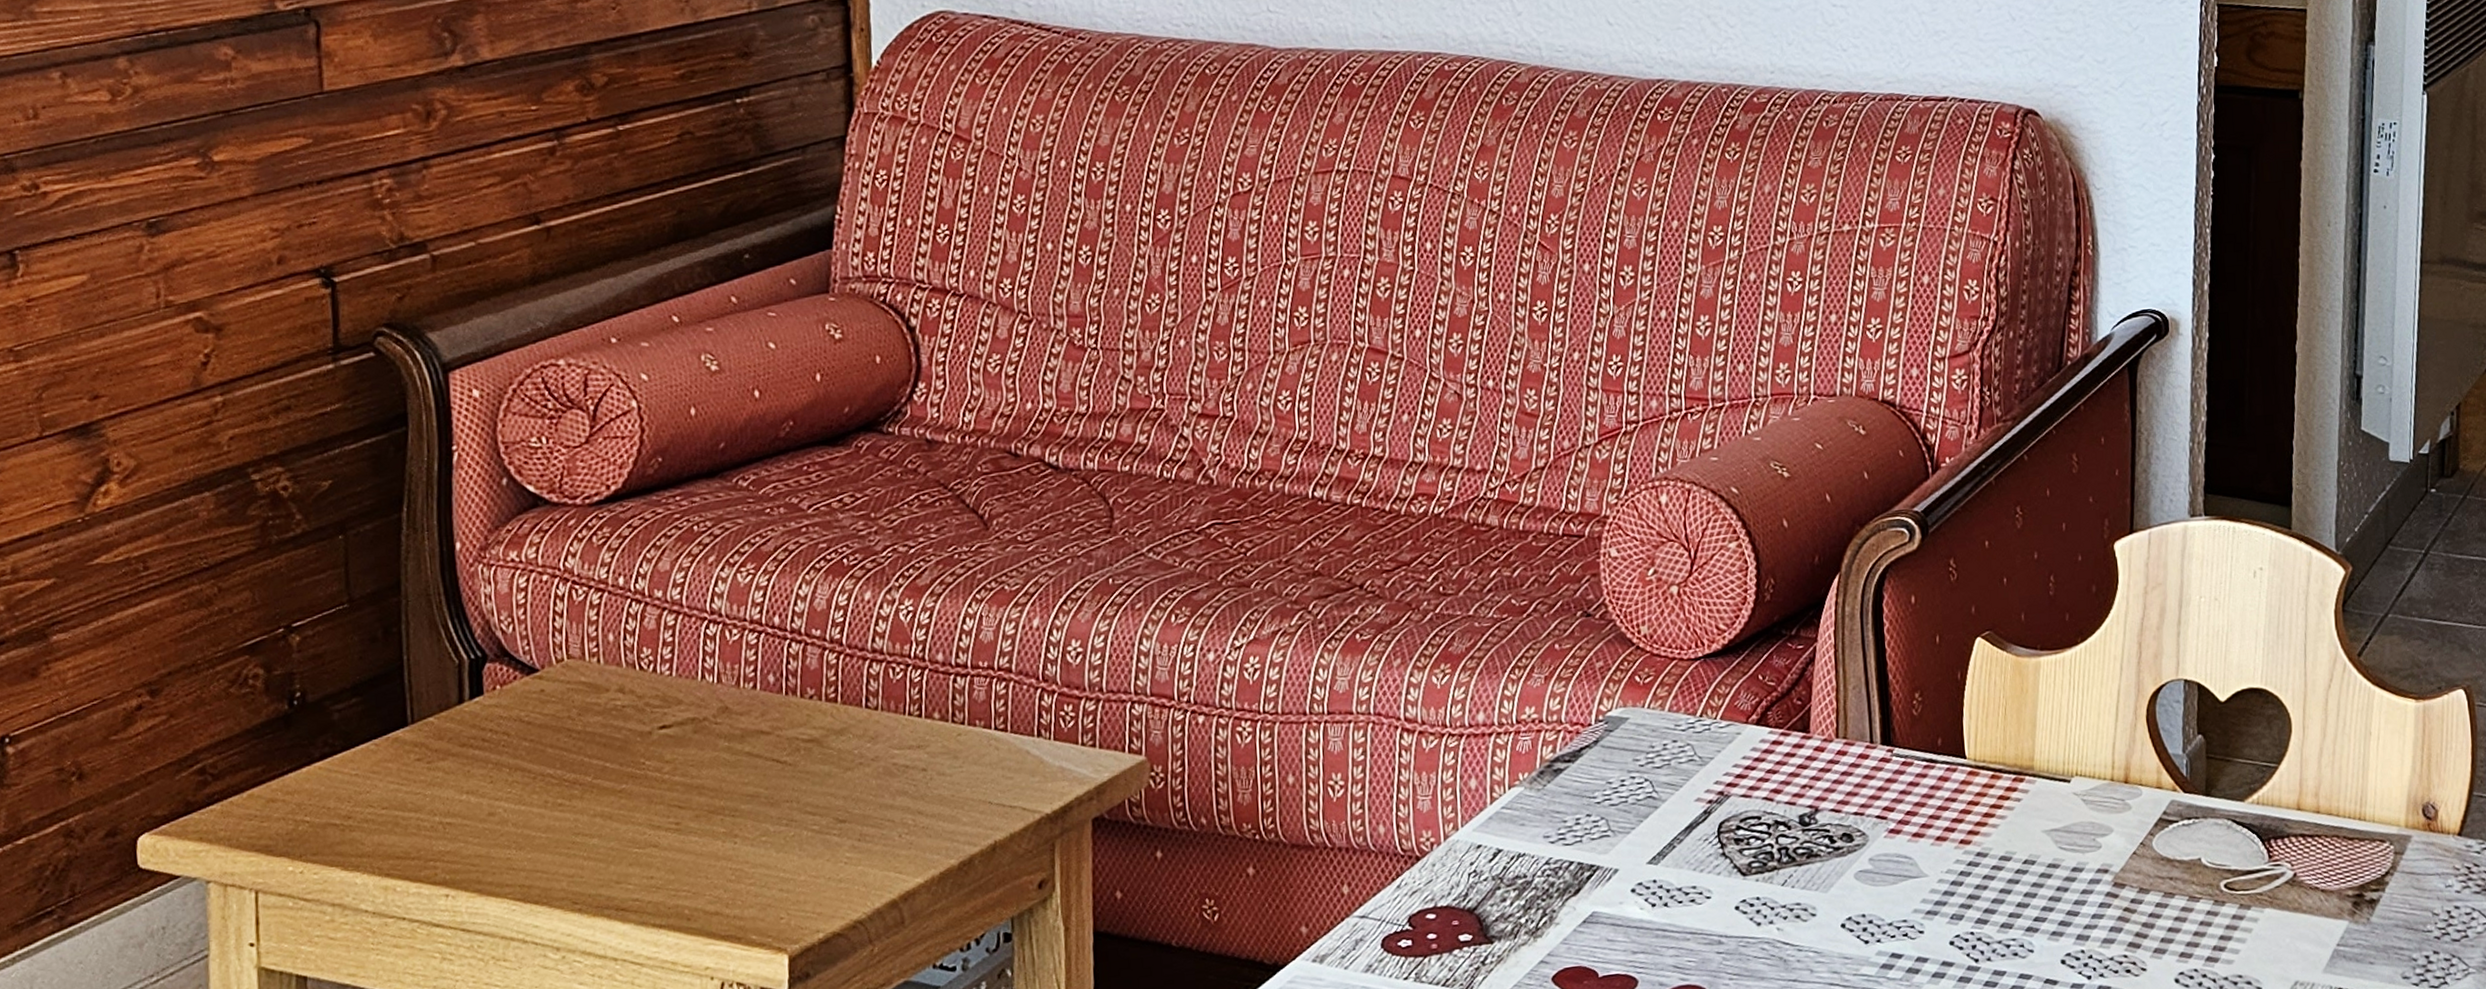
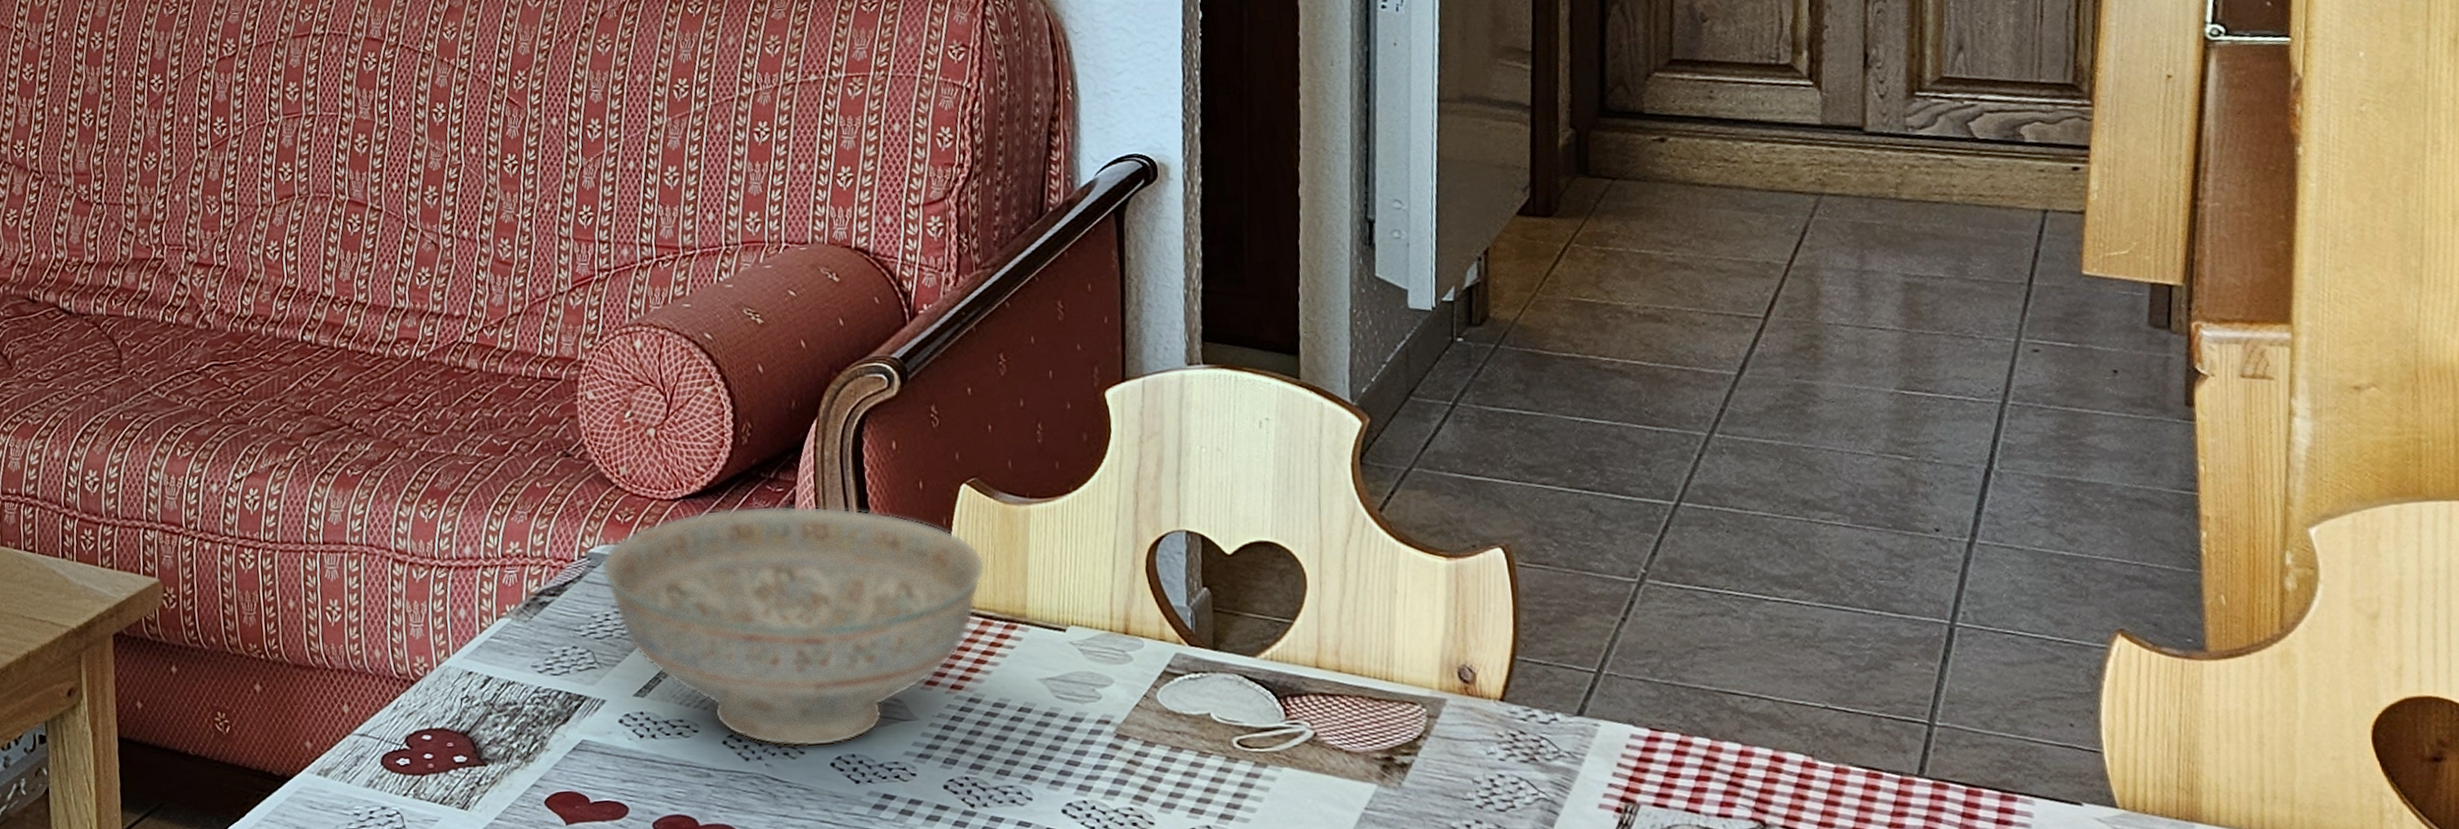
decorative bowl: none [1618,662,1997,909] -> present [600,505,986,747]

